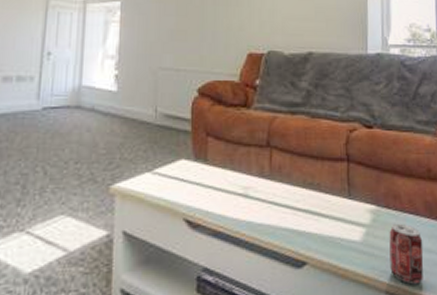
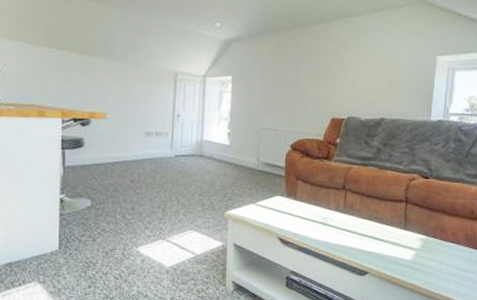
beverage can: present [389,223,424,285] -> none [432,249,461,292]

